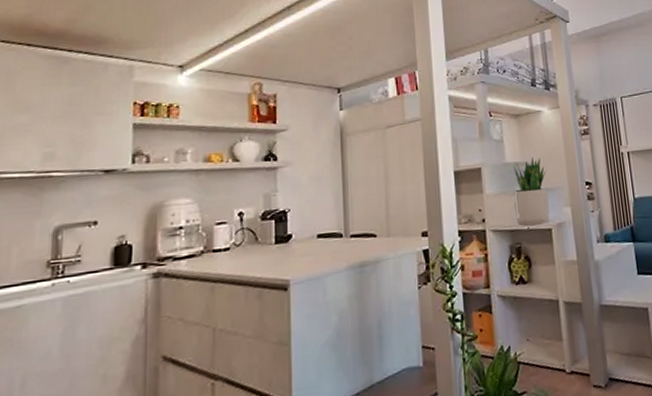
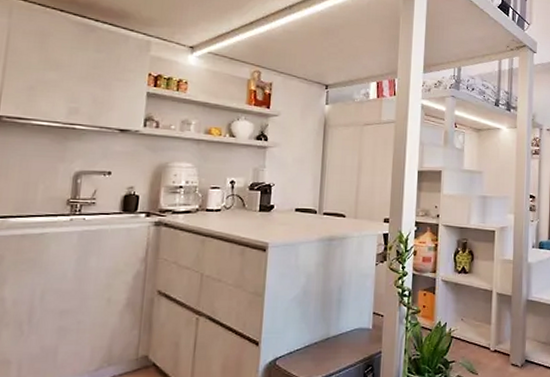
planter: present [514,158,550,226] -> none [466,168,498,226]

